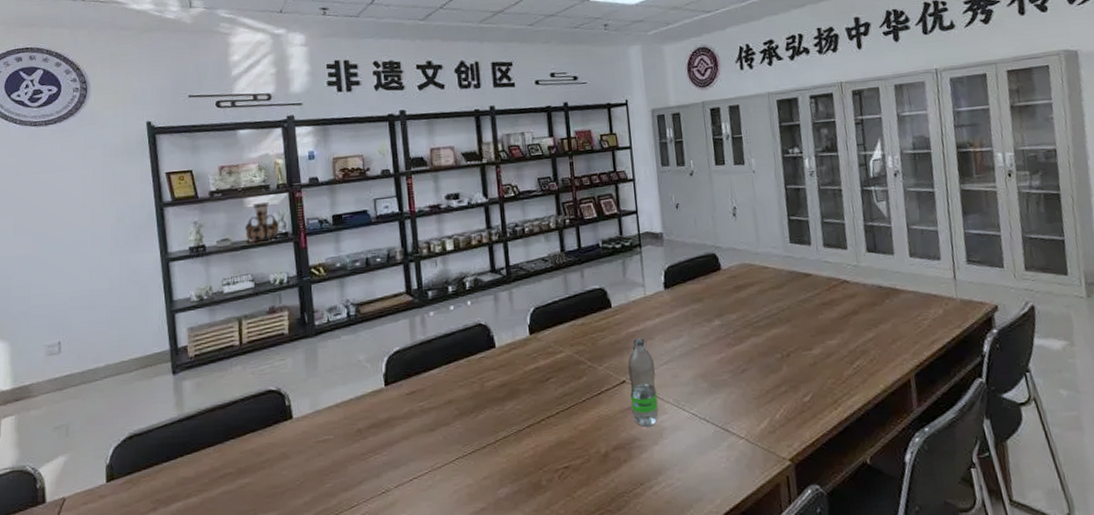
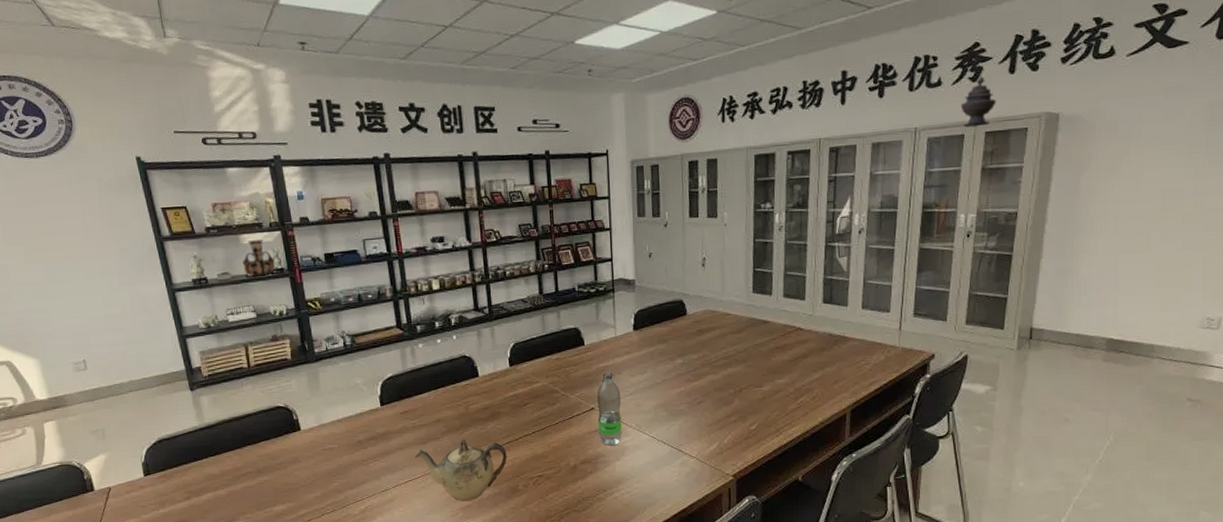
teapot: none [422,423,528,503] -> present [415,439,507,502]
decorative urn: none [977,18,1012,67] -> present [960,75,996,128]

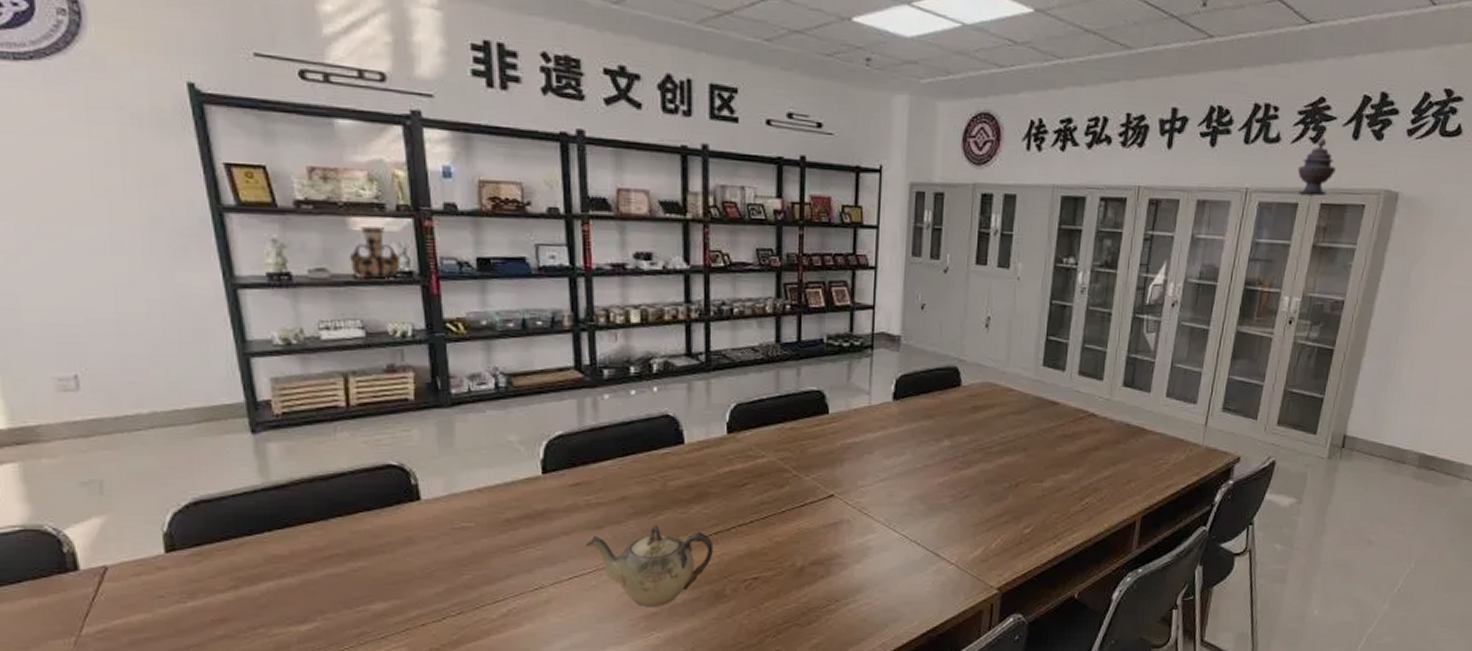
bottle: present [597,373,622,446] -> none [836,451,869,544]

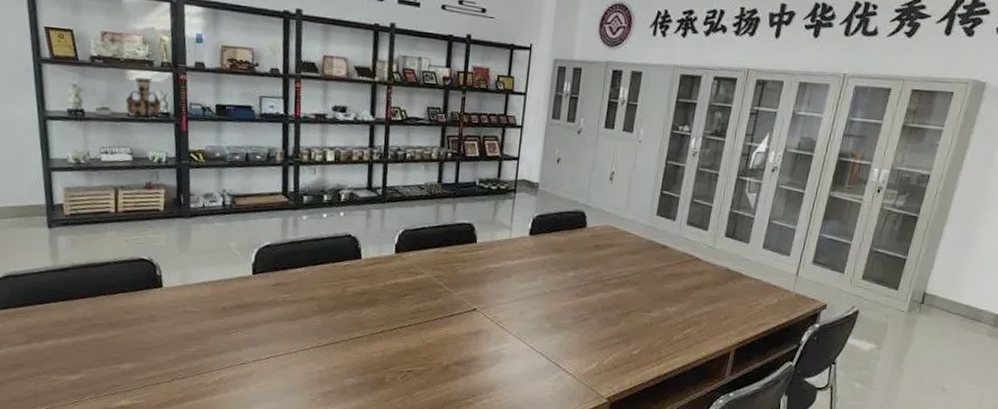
teapot: present [586,525,714,608] -> none [281,321,379,387]
decorative urn: present [1297,137,1336,197] -> none [891,32,928,83]

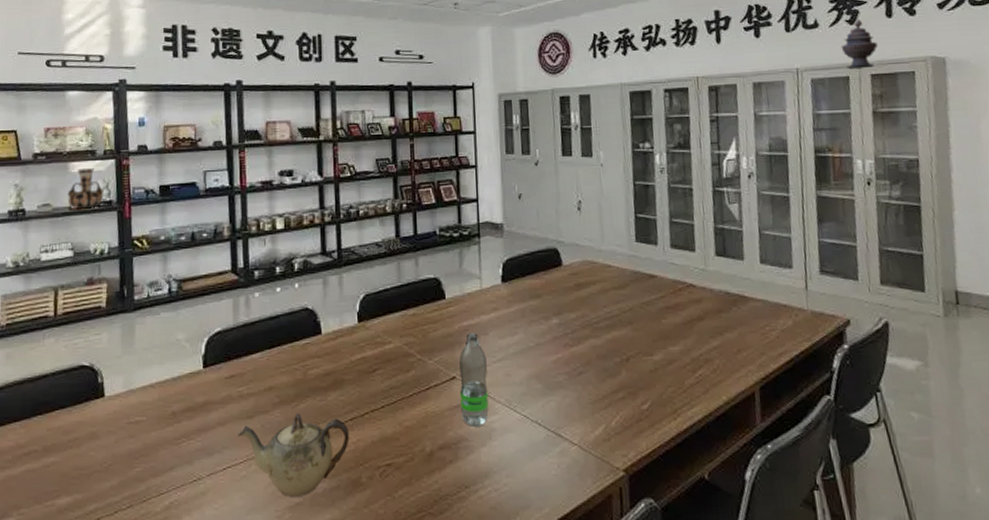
teapot: none [281,321,379,387] -> present [238,413,350,498]
bottle: none [477,274,506,351] -> present [459,333,489,426]
decorative urn: none [891,32,928,83] -> present [841,19,878,70]

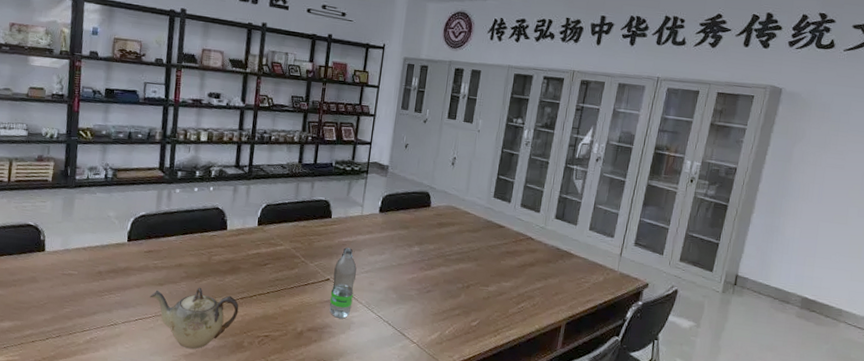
decorative vase: present [68,168,104,209] -> none [26,63,58,99]
decorative urn: present [841,19,878,70] -> none [699,43,730,87]

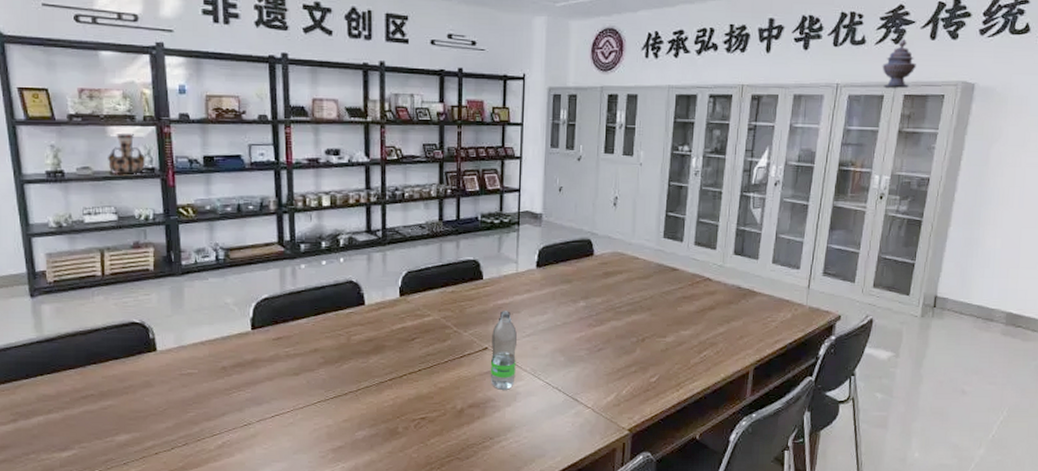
decorative vase: none [26,63,58,99] -> present [108,134,146,174]
teapot: present [150,287,239,349] -> none [285,372,388,442]
decorative urn: none [699,43,730,87] -> present [882,38,916,89]

